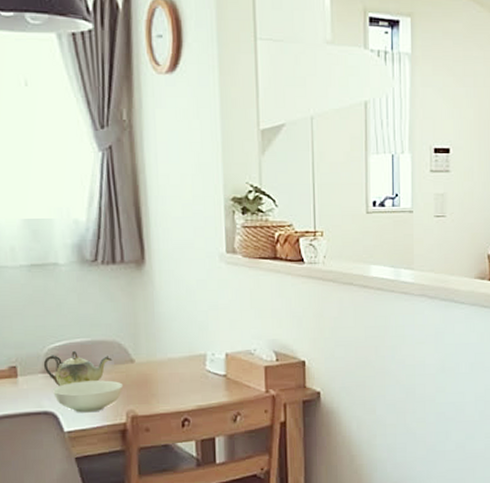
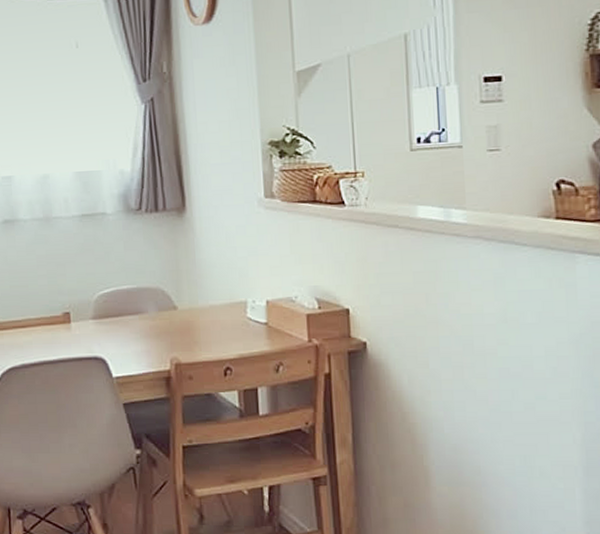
teapot: present [43,350,113,387] -> none [93,297,157,333]
bowl: present [53,380,124,413] -> none [102,327,167,359]

